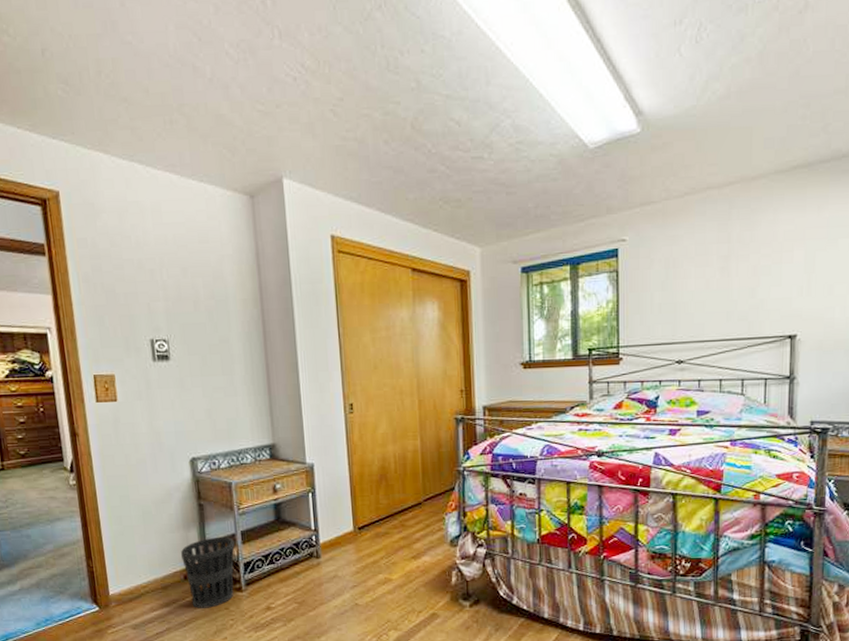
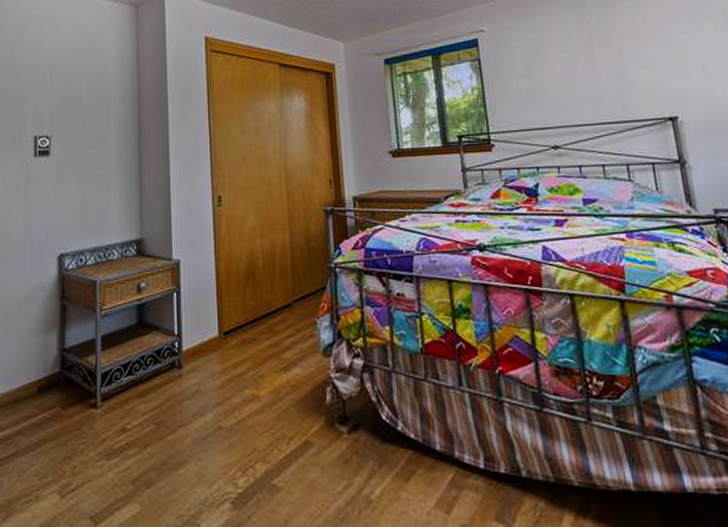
wastebasket: present [181,536,235,609] -> none [38,342,94,428]

